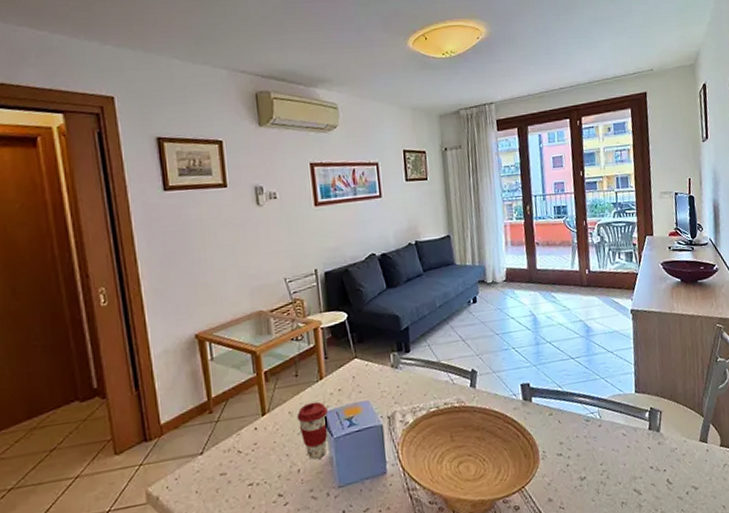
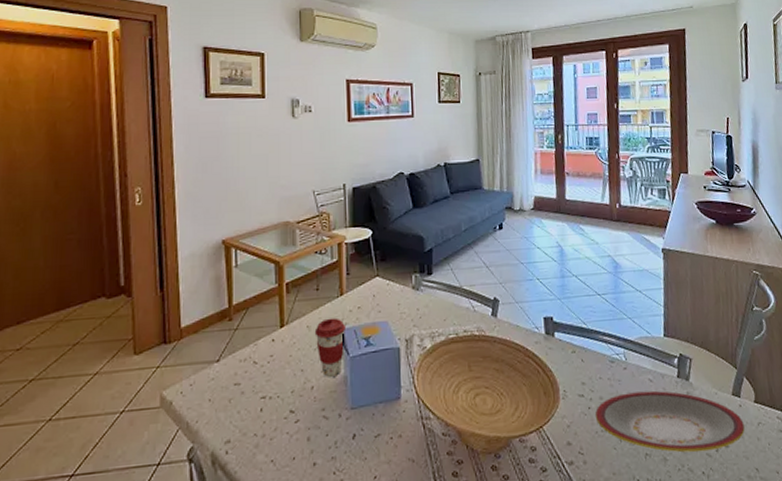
plate: none [573,443,712,499] -> present [595,390,745,453]

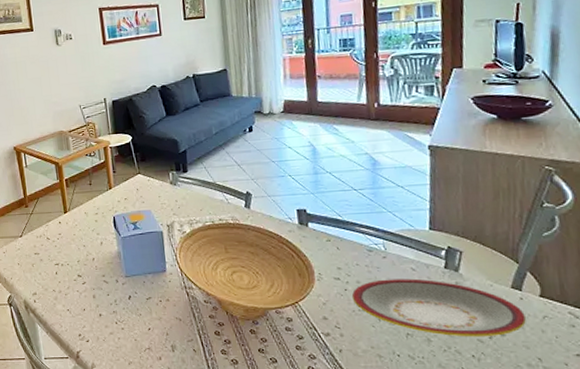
coffee cup: present [314,318,347,377] -> none [91,206,117,252]

